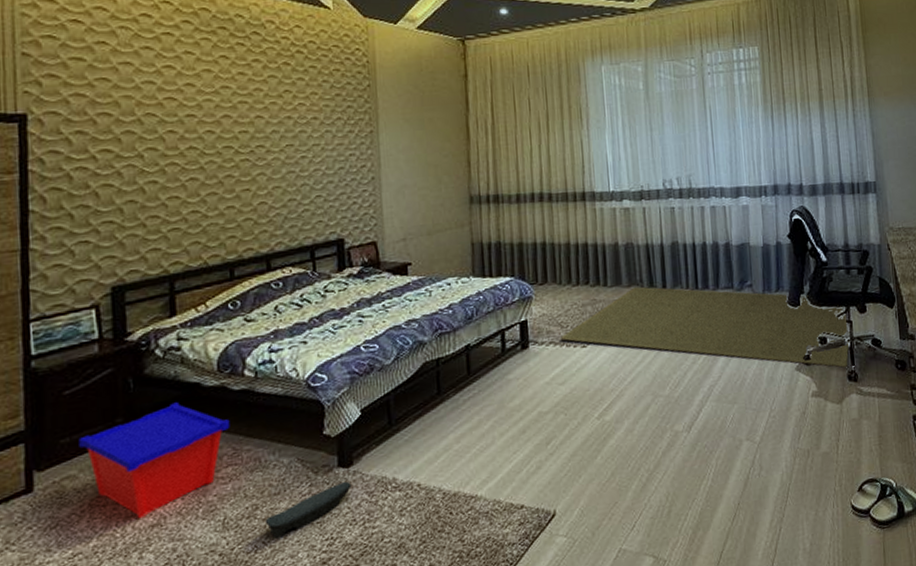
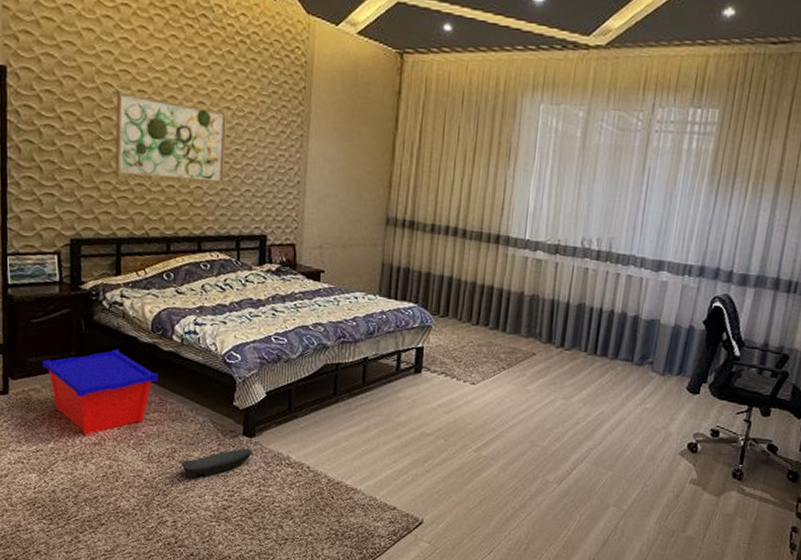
wall art: none [161,119,291,205] -> present [115,91,228,183]
rug: present [560,286,850,368] -> none [451,339,748,464]

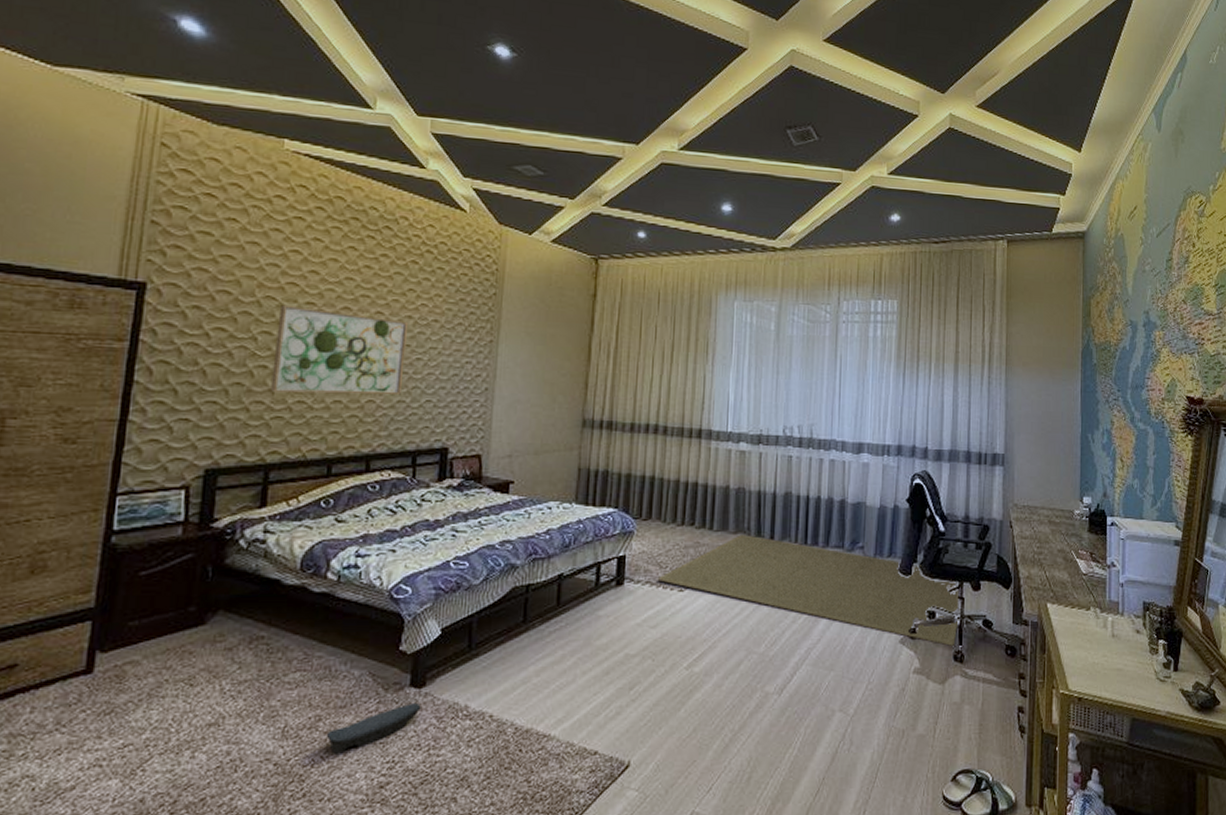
storage bin: present [42,349,159,436] -> none [147,597,305,716]
rug: none [451,339,748,464] -> present [657,535,960,646]

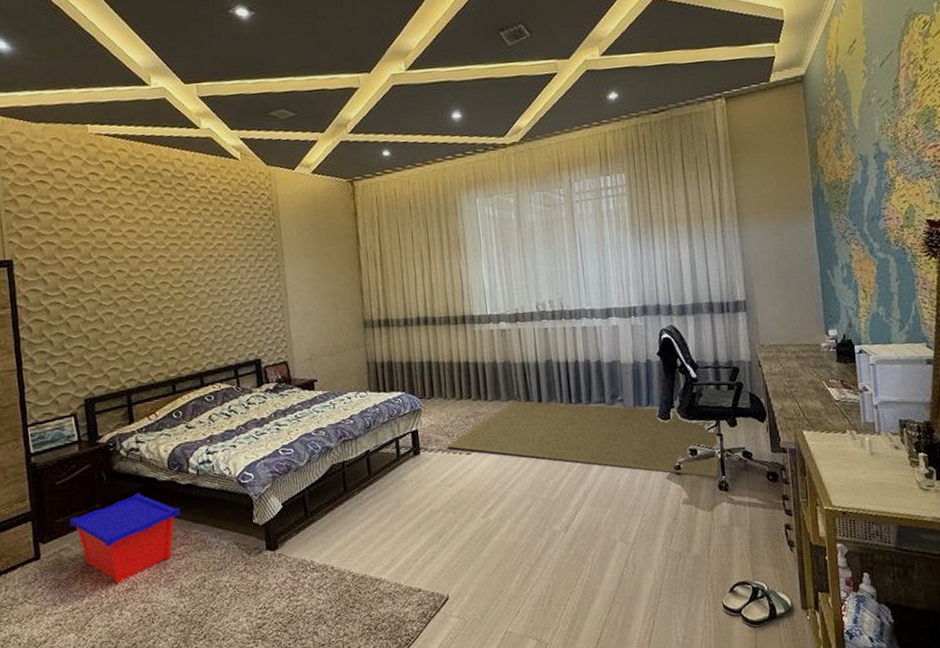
storage bin: none [147,597,305,716] -> present [69,493,181,584]
wall art: present [271,304,409,395] -> none [112,260,216,332]
shoe: present [326,702,421,756] -> none [211,561,278,606]

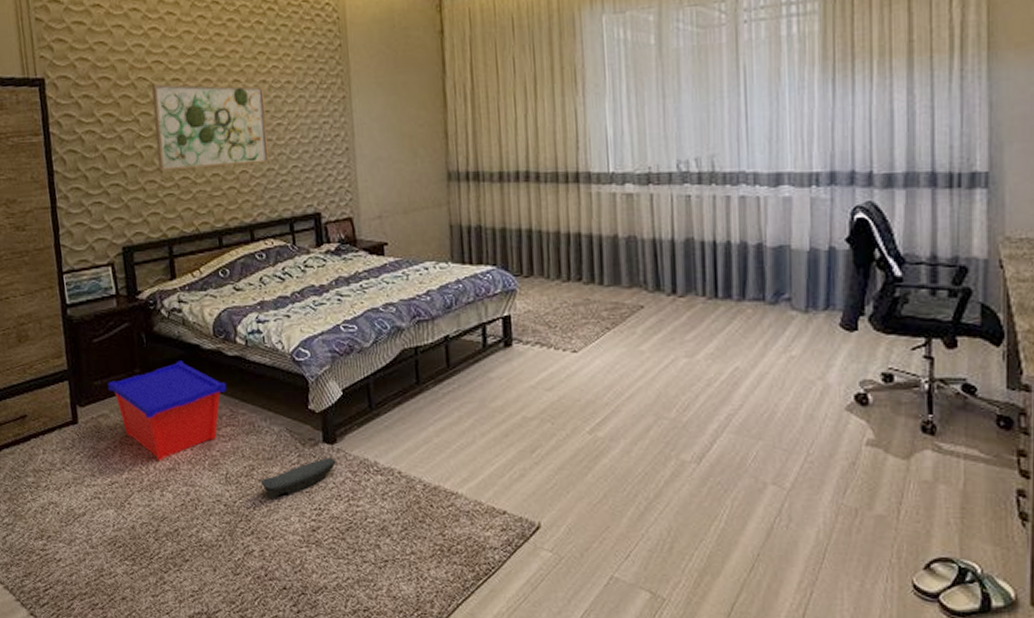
wall art: none [112,260,216,332] -> present [152,83,269,170]
shoe: none [211,561,278,606] -> present [260,457,336,501]
rug: present [447,401,720,478] -> none [547,289,929,415]

